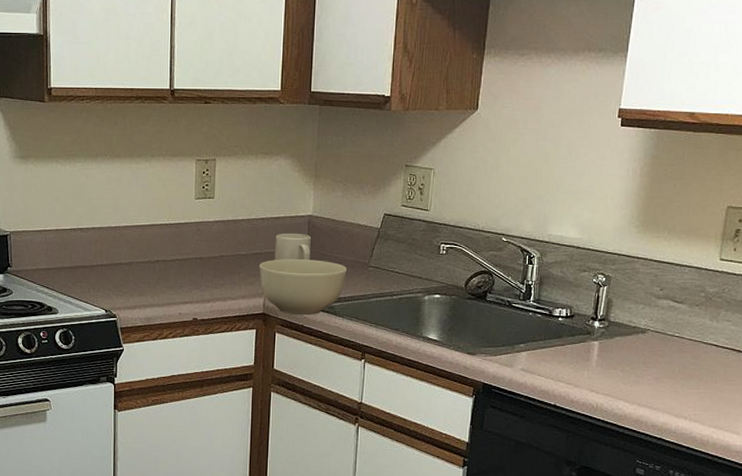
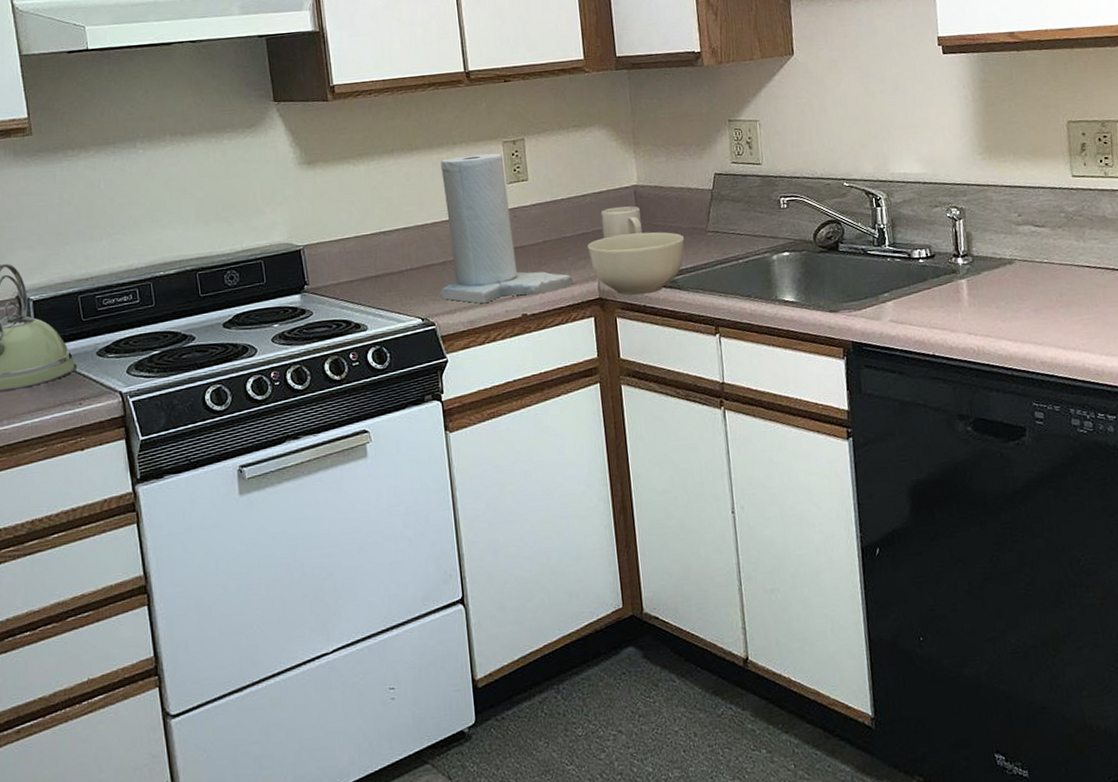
paper towel: none [124,168,243,305] -> present [440,153,574,304]

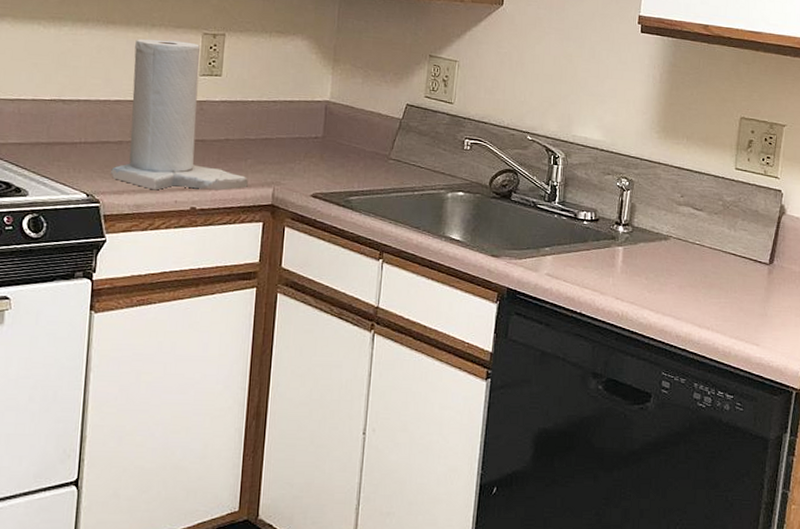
bowl: present [587,232,685,296] -> none [268,146,367,210]
mug: present [601,206,642,239] -> none [286,118,329,149]

